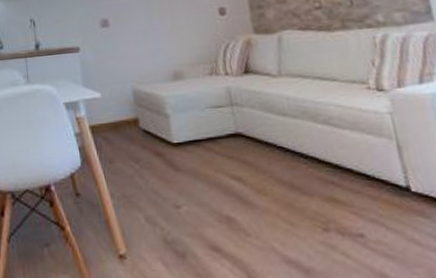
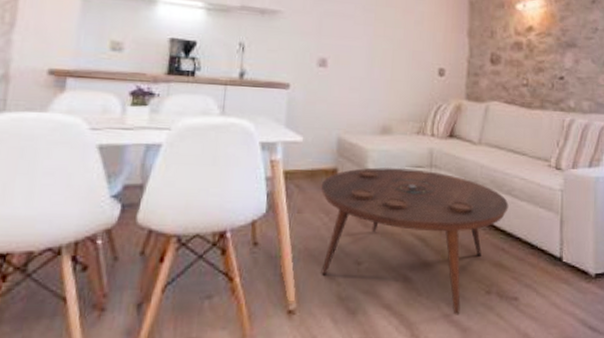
coffee table: none [125,109,330,256] -> present [320,167,509,315]

